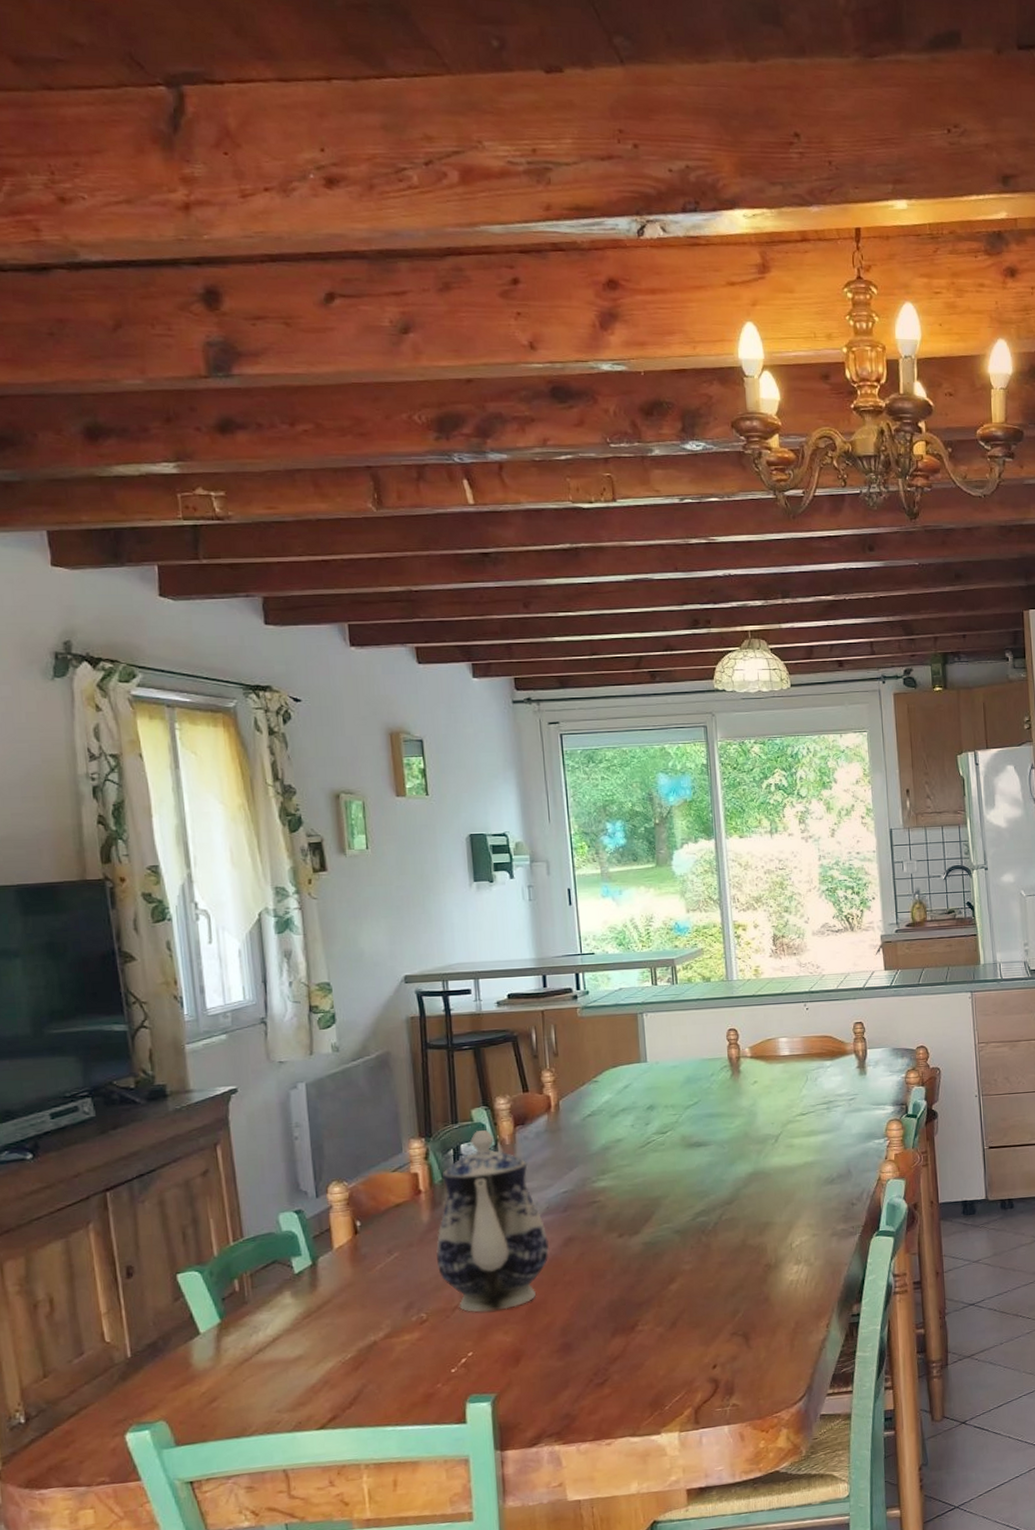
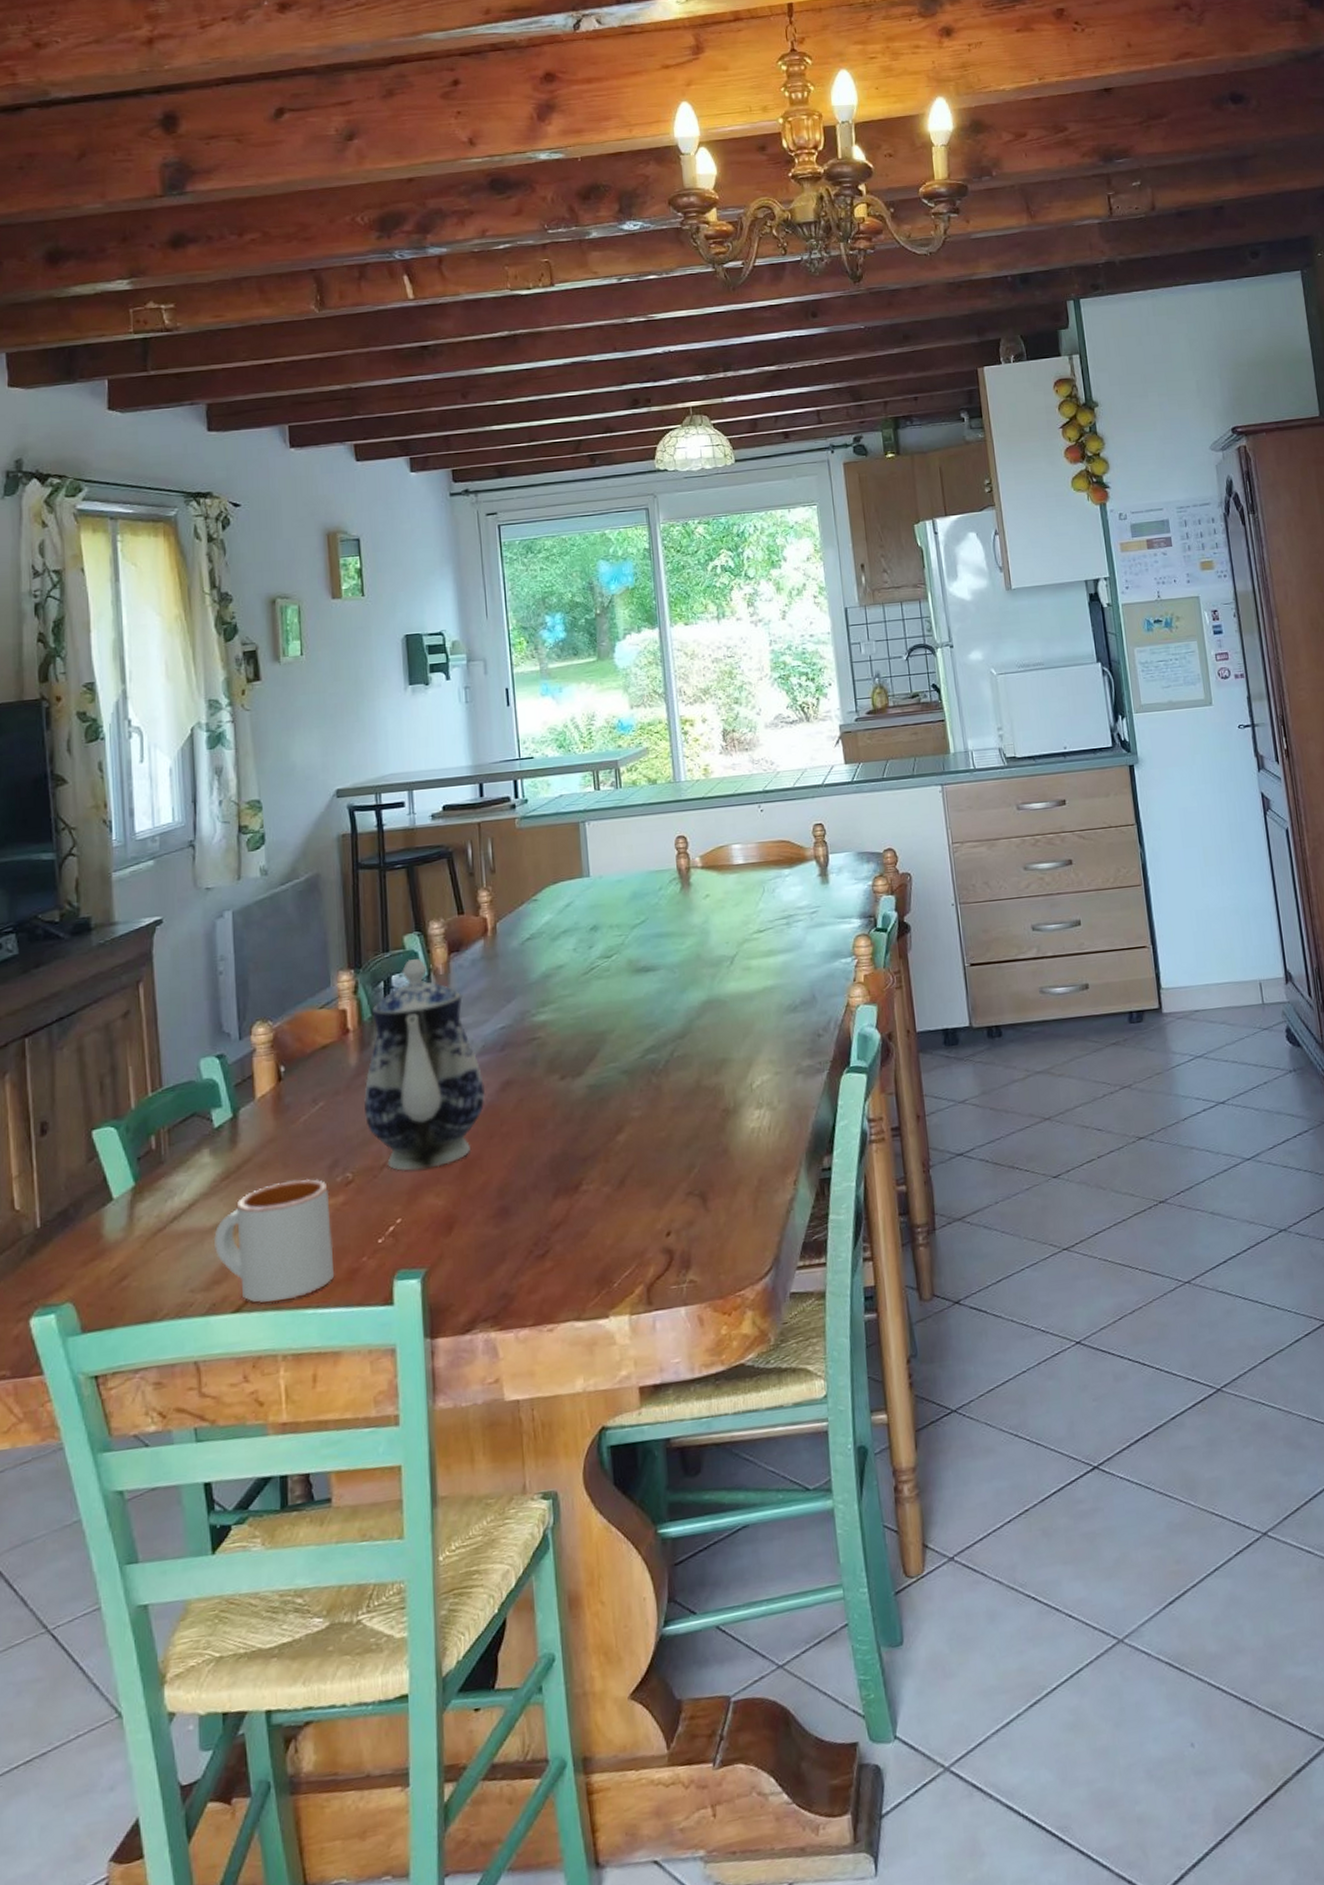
mug: none [297,1318,412,1422] -> present [213,1178,335,1303]

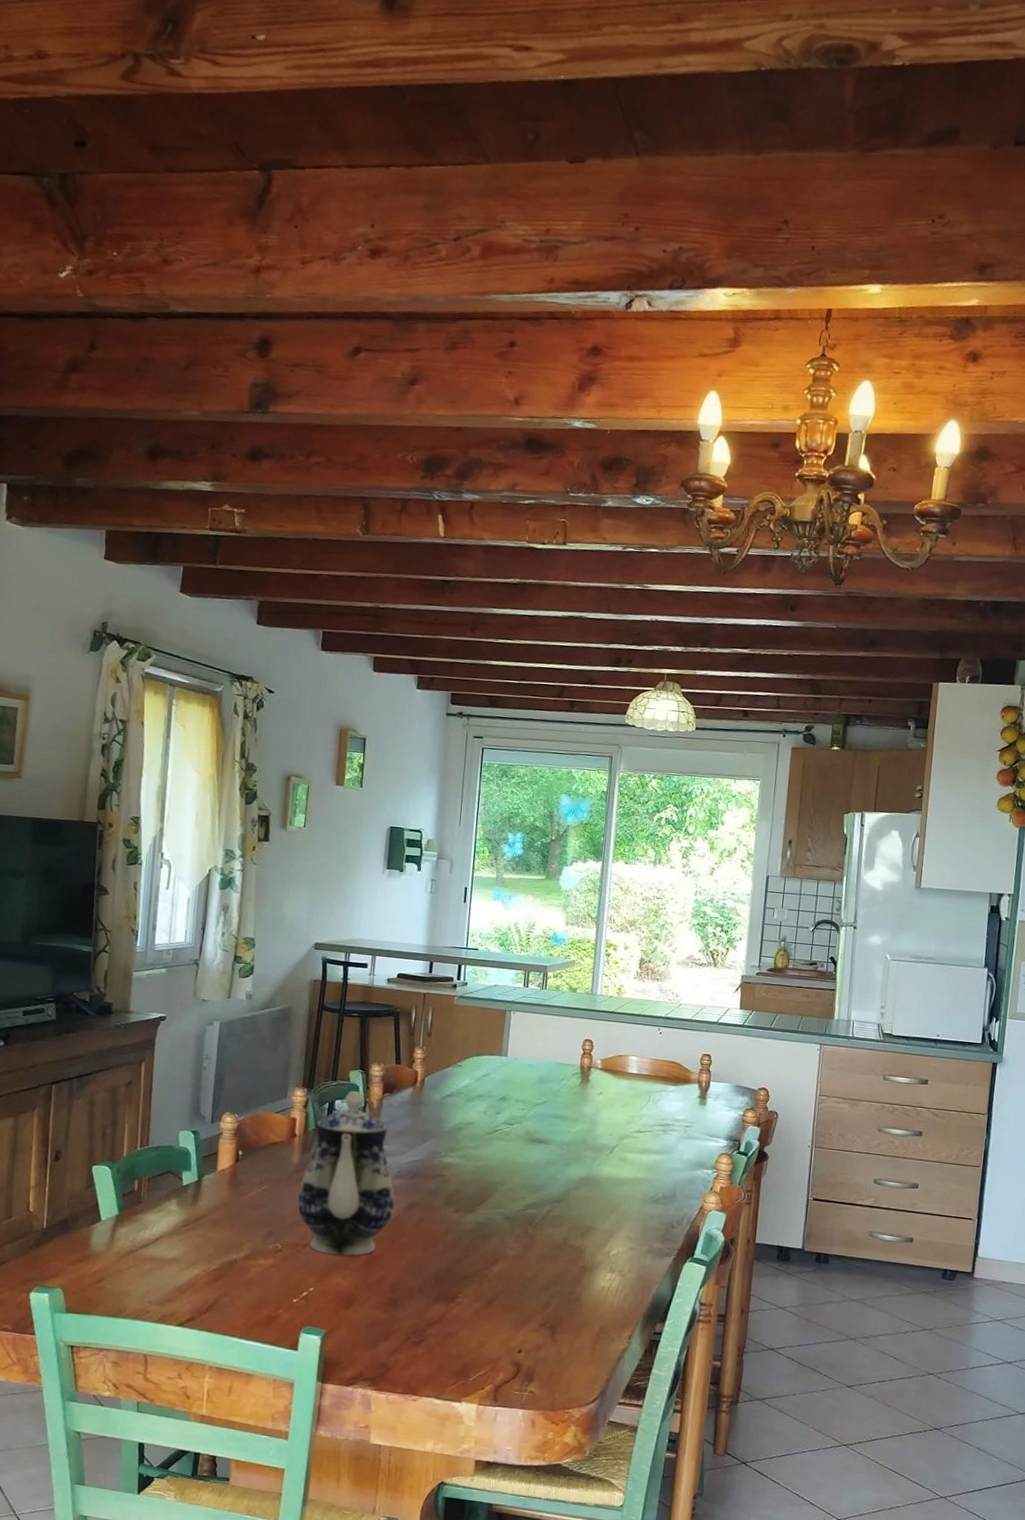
mug: present [213,1178,335,1303] -> none [170,1238,262,1328]

